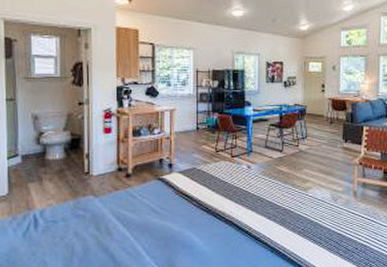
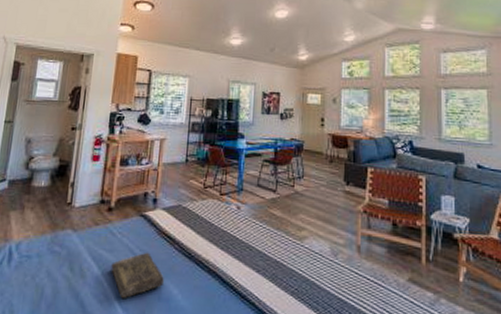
book: none [135,209,185,249] -> present [111,252,164,299]

